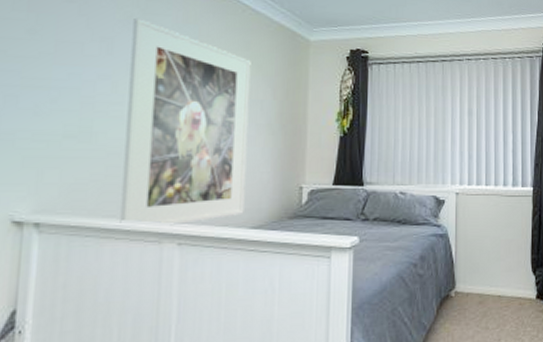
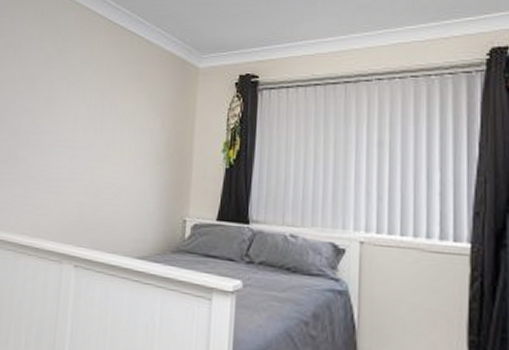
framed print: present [120,17,251,226] -> none [32,56,144,248]

